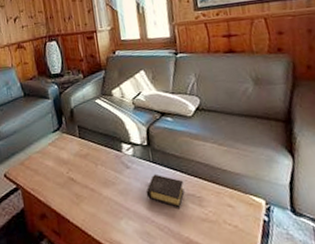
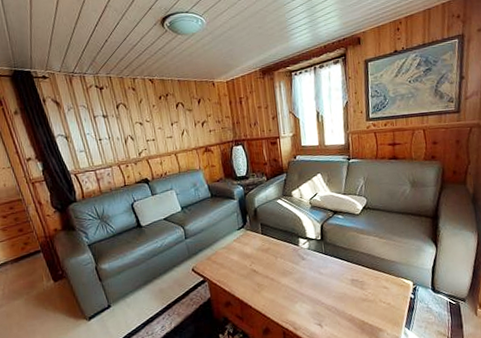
book: present [146,174,185,208] -> none [318,263,350,292]

